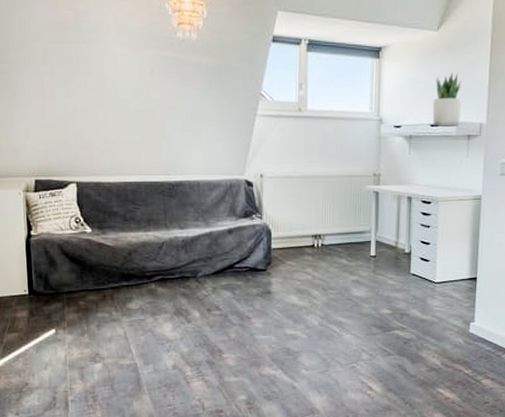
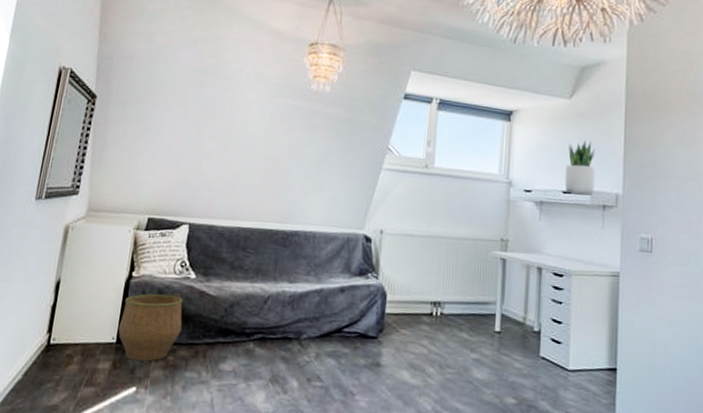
basket: none [27,247,87,308] -> present [118,293,183,362]

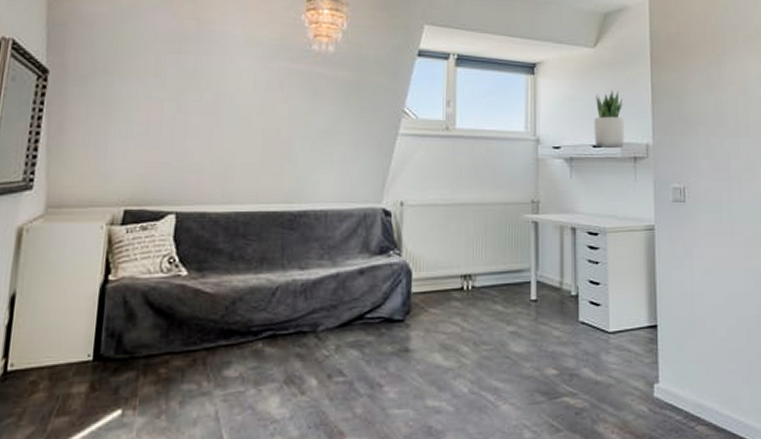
basket: present [118,293,183,362] -> none [94,295,175,379]

